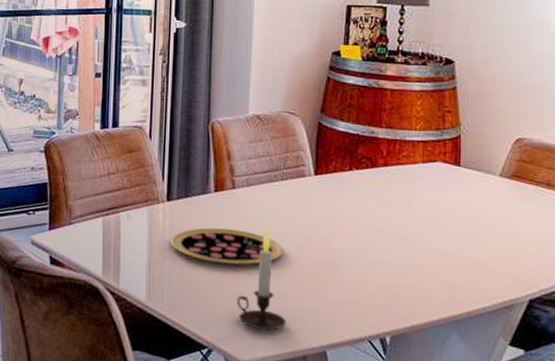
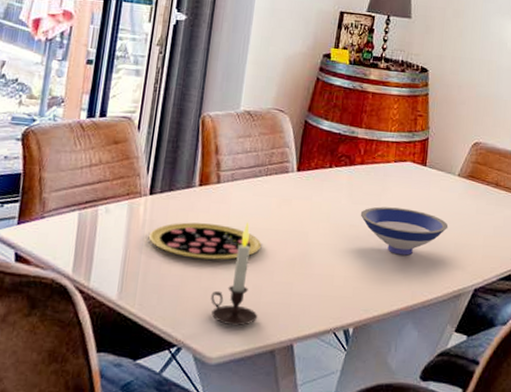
bowl: none [388,210,492,262] -> present [360,206,449,256]

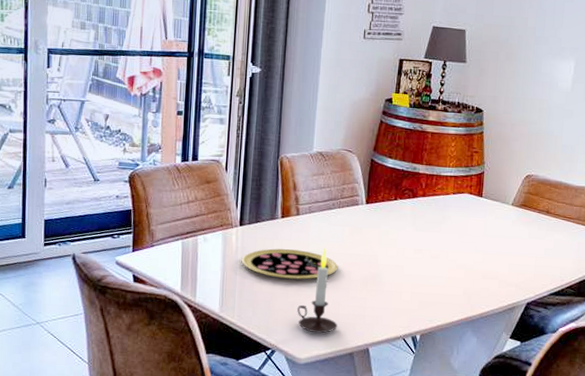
bowl: present [360,206,449,256] -> none [423,233,503,275]

